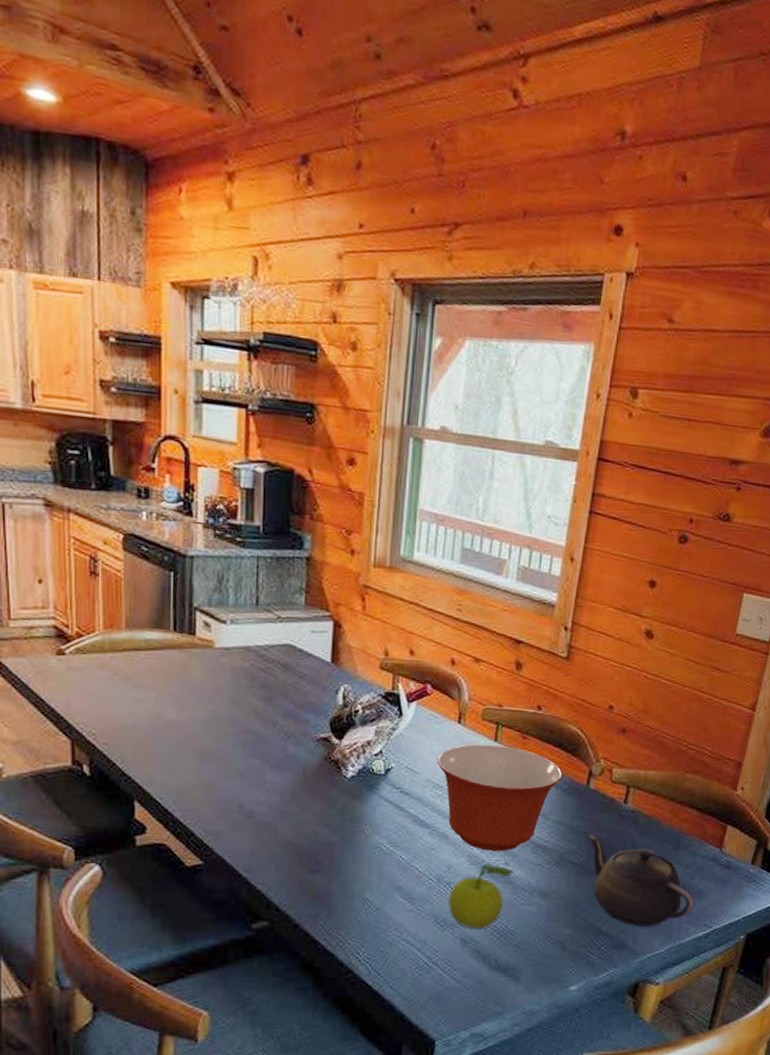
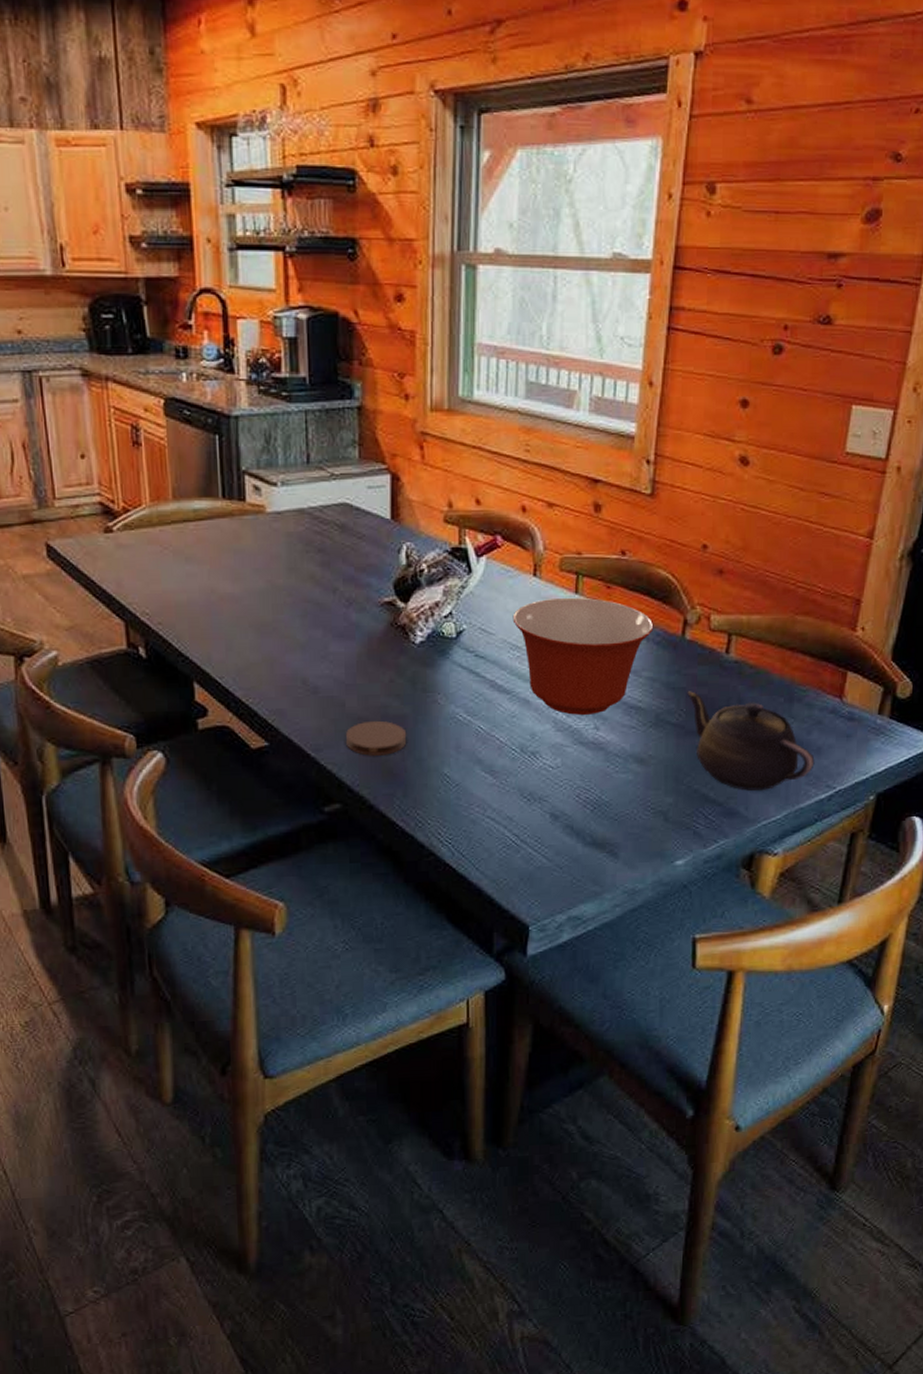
coaster: none [275,846,334,880] -> present [345,720,407,757]
fruit: present [448,864,514,929] -> none [534,730,605,802]

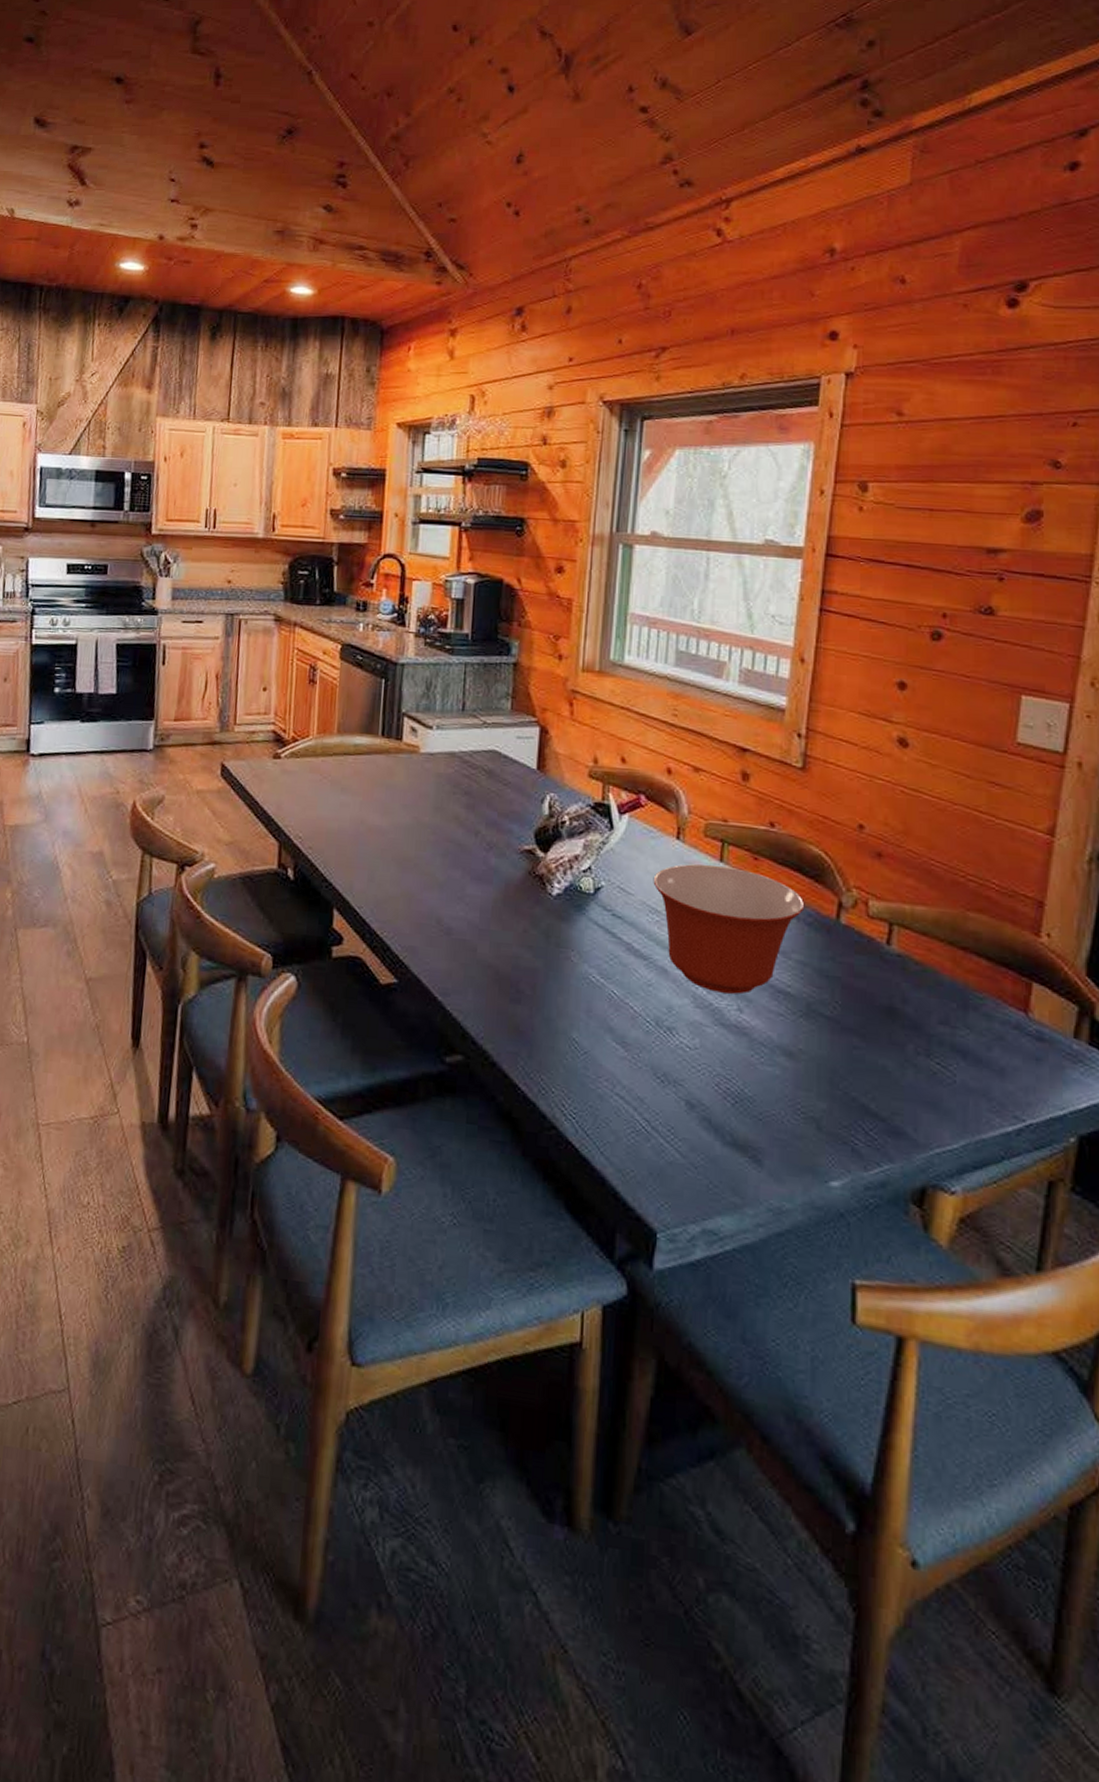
coaster: present [345,720,407,757] -> none [473,970,537,1010]
teapot: present [687,691,815,791] -> none [843,981,998,1111]

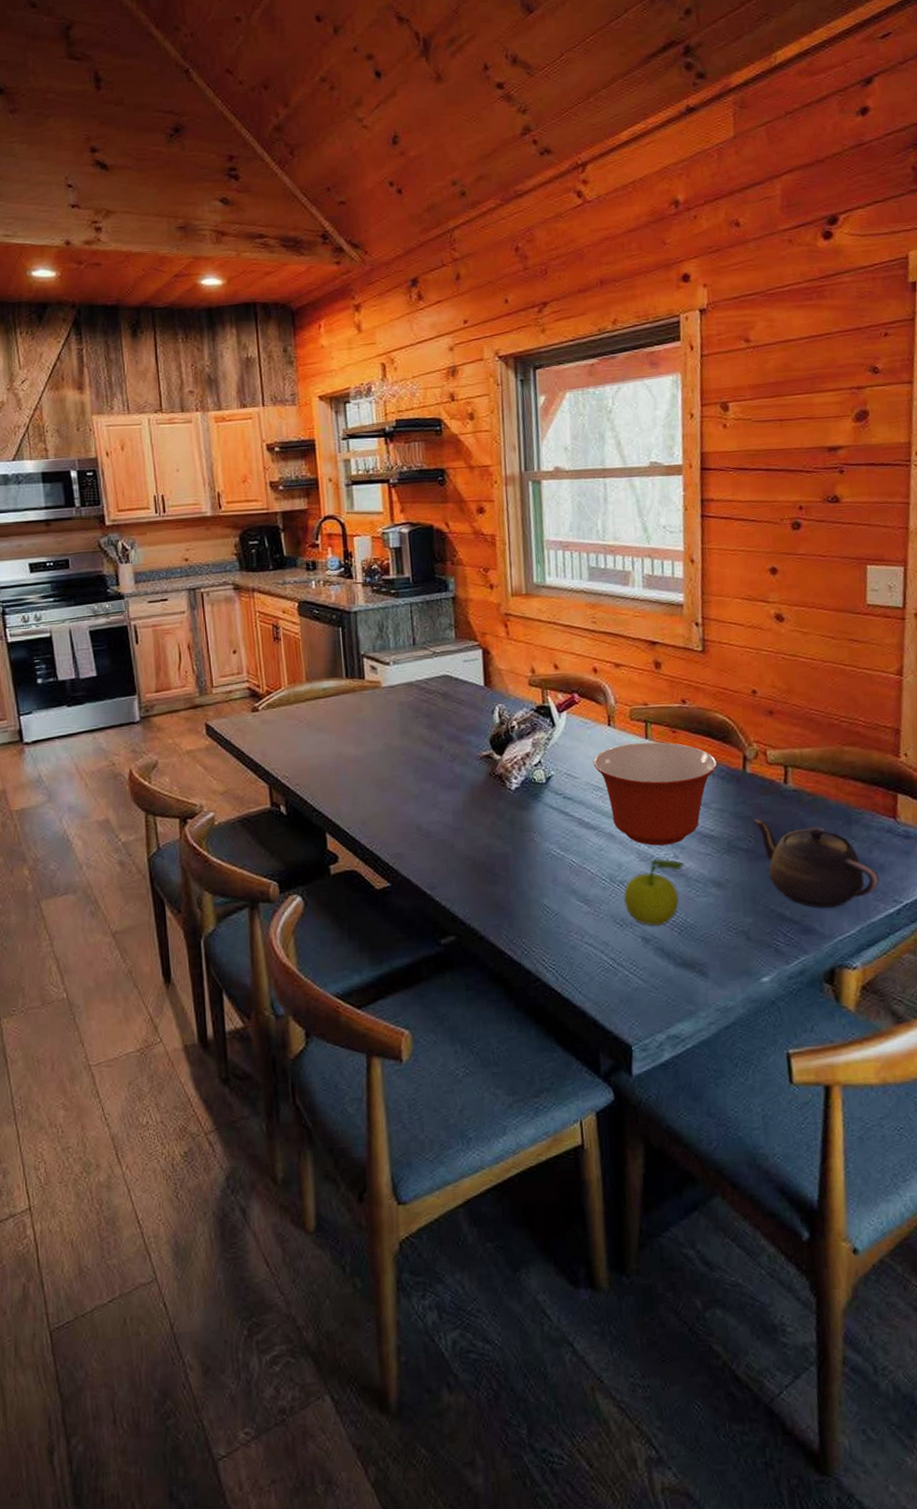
fruit: none [669,1009,749,1091] -> present [623,859,684,926]
teapot: none [843,981,998,1111] -> present [754,819,880,908]

